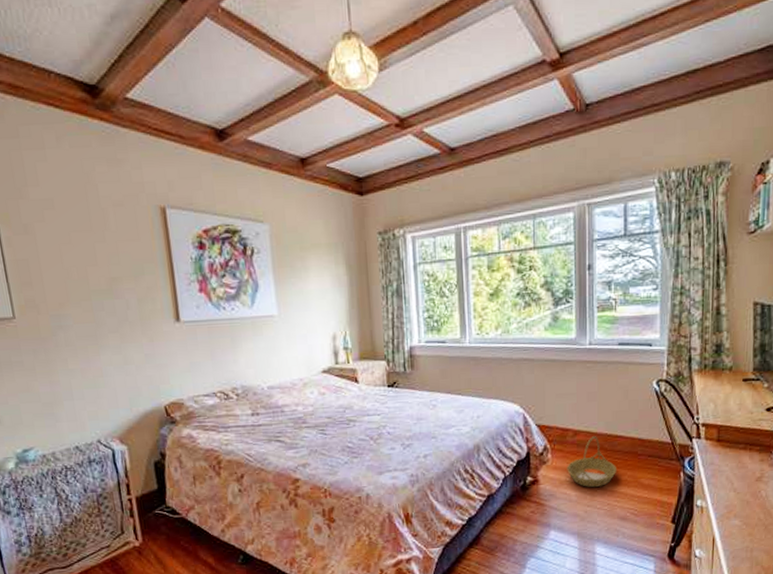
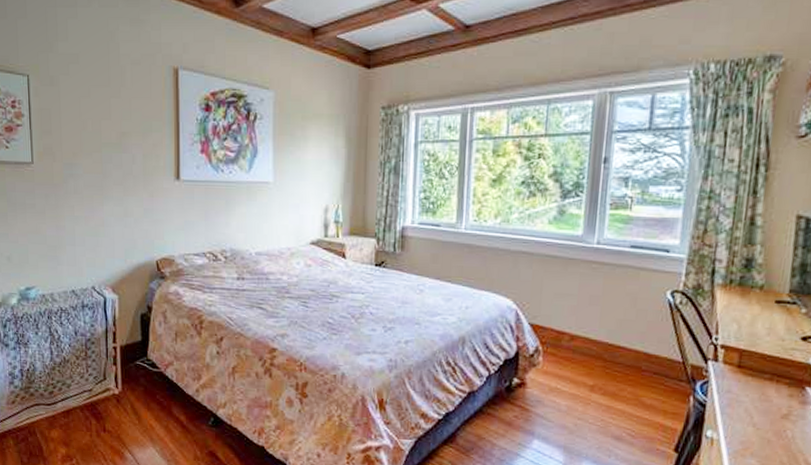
basket: present [567,436,617,488] -> none [558,343,616,400]

